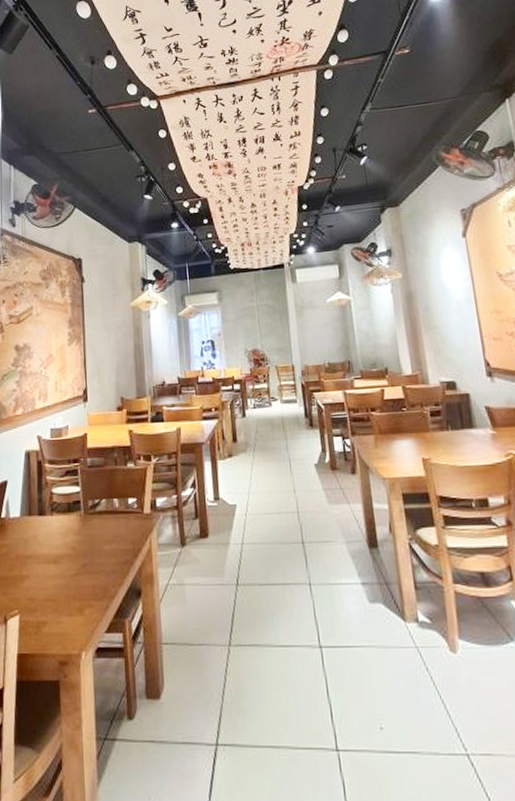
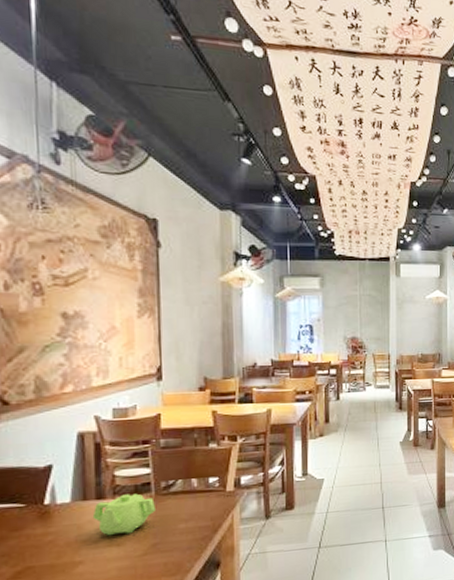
teapot: none [35,511,86,553] -> present [92,493,157,536]

